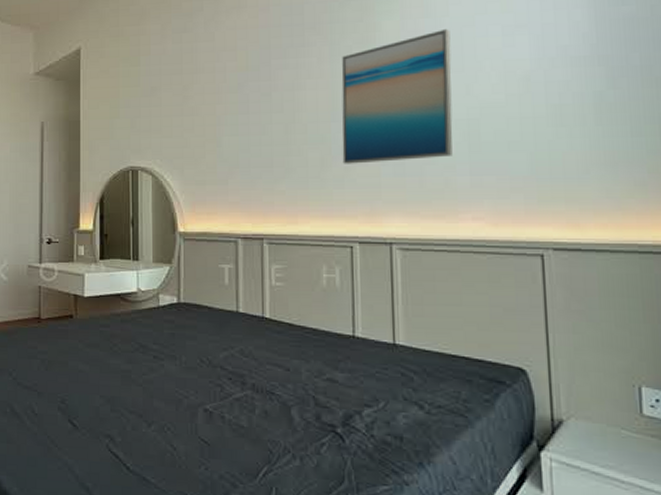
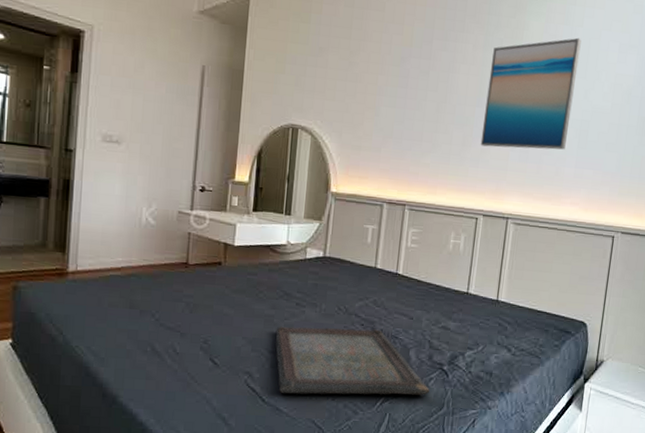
serving tray: none [134,382,323,465] -> present [275,326,430,395]

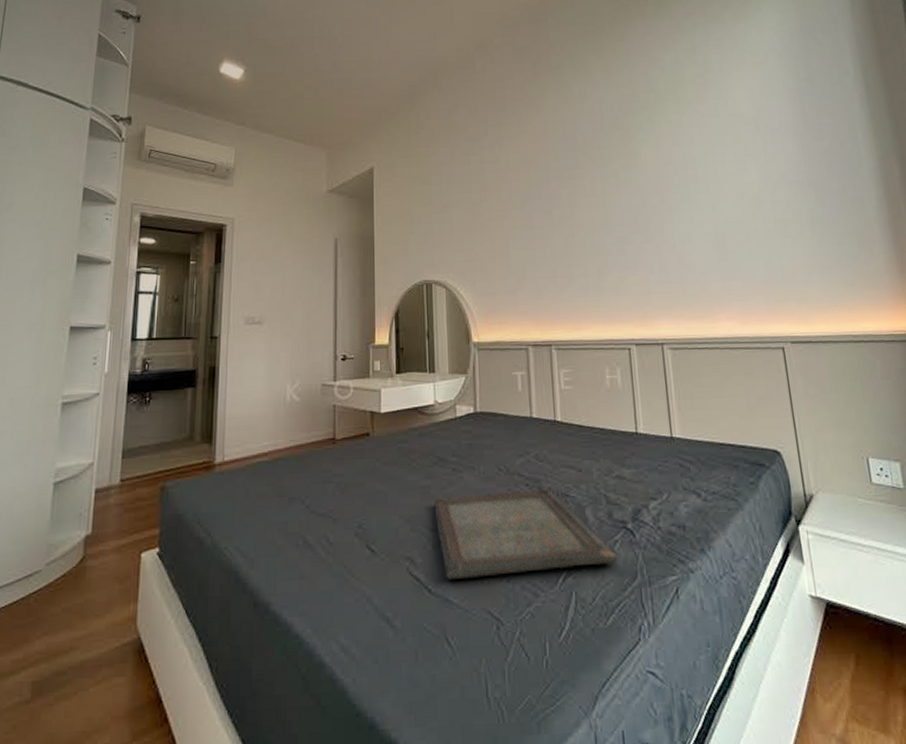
wall art: present [480,37,581,150] -> none [610,156,706,273]

